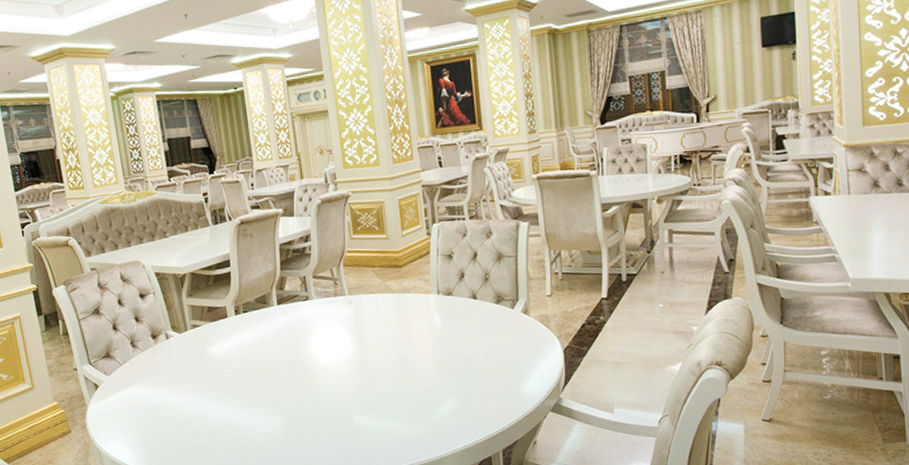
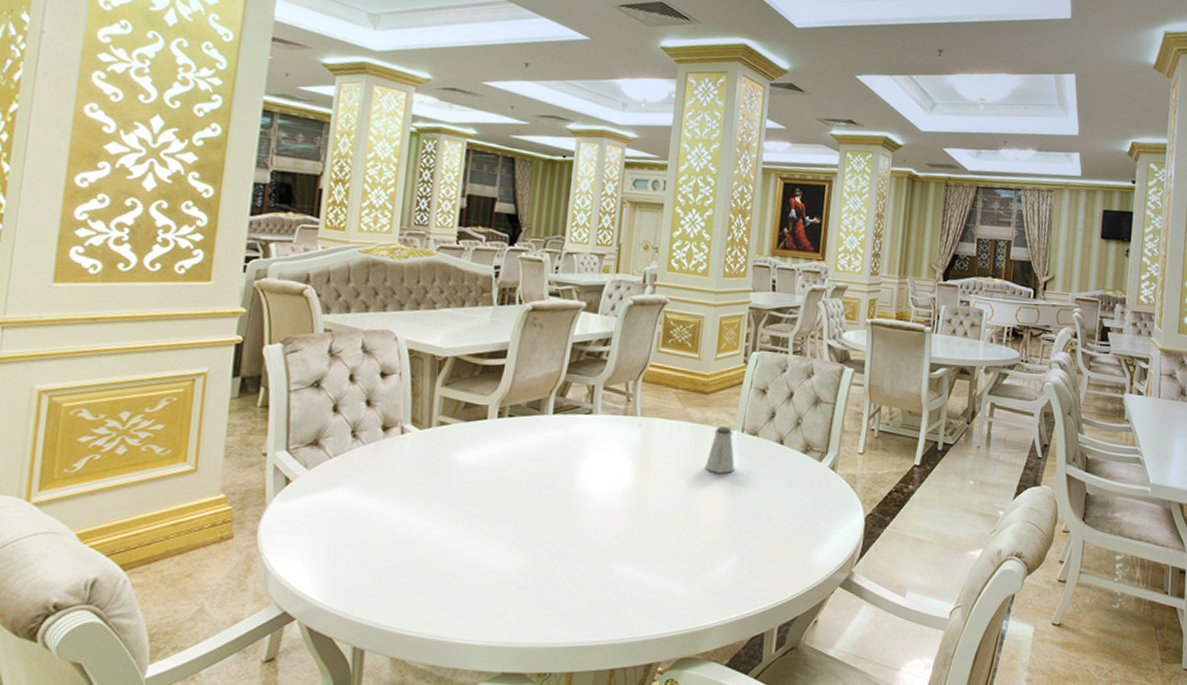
saltshaker: none [412,292,438,332] -> present [705,426,735,474]

